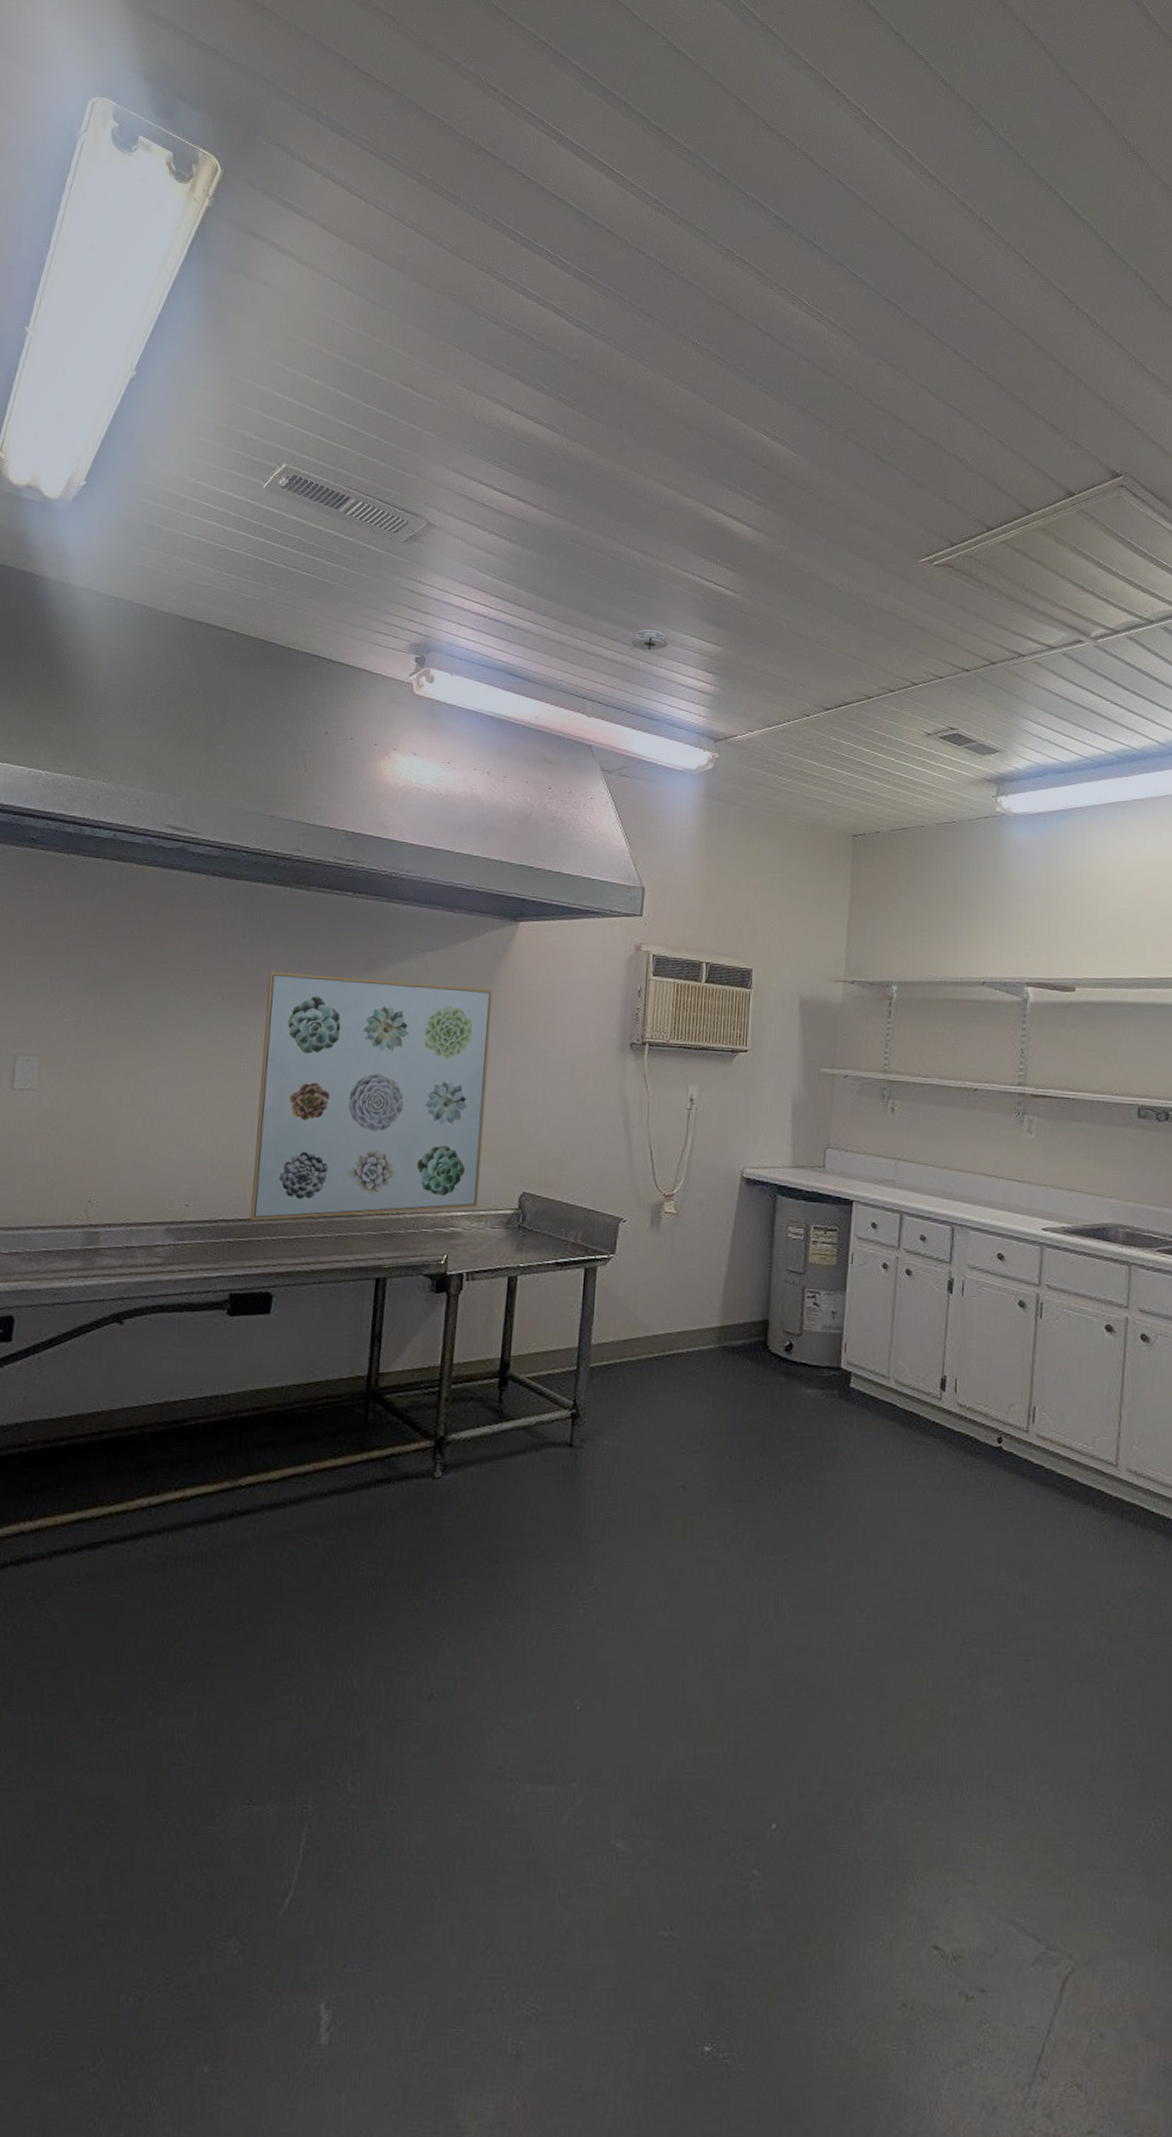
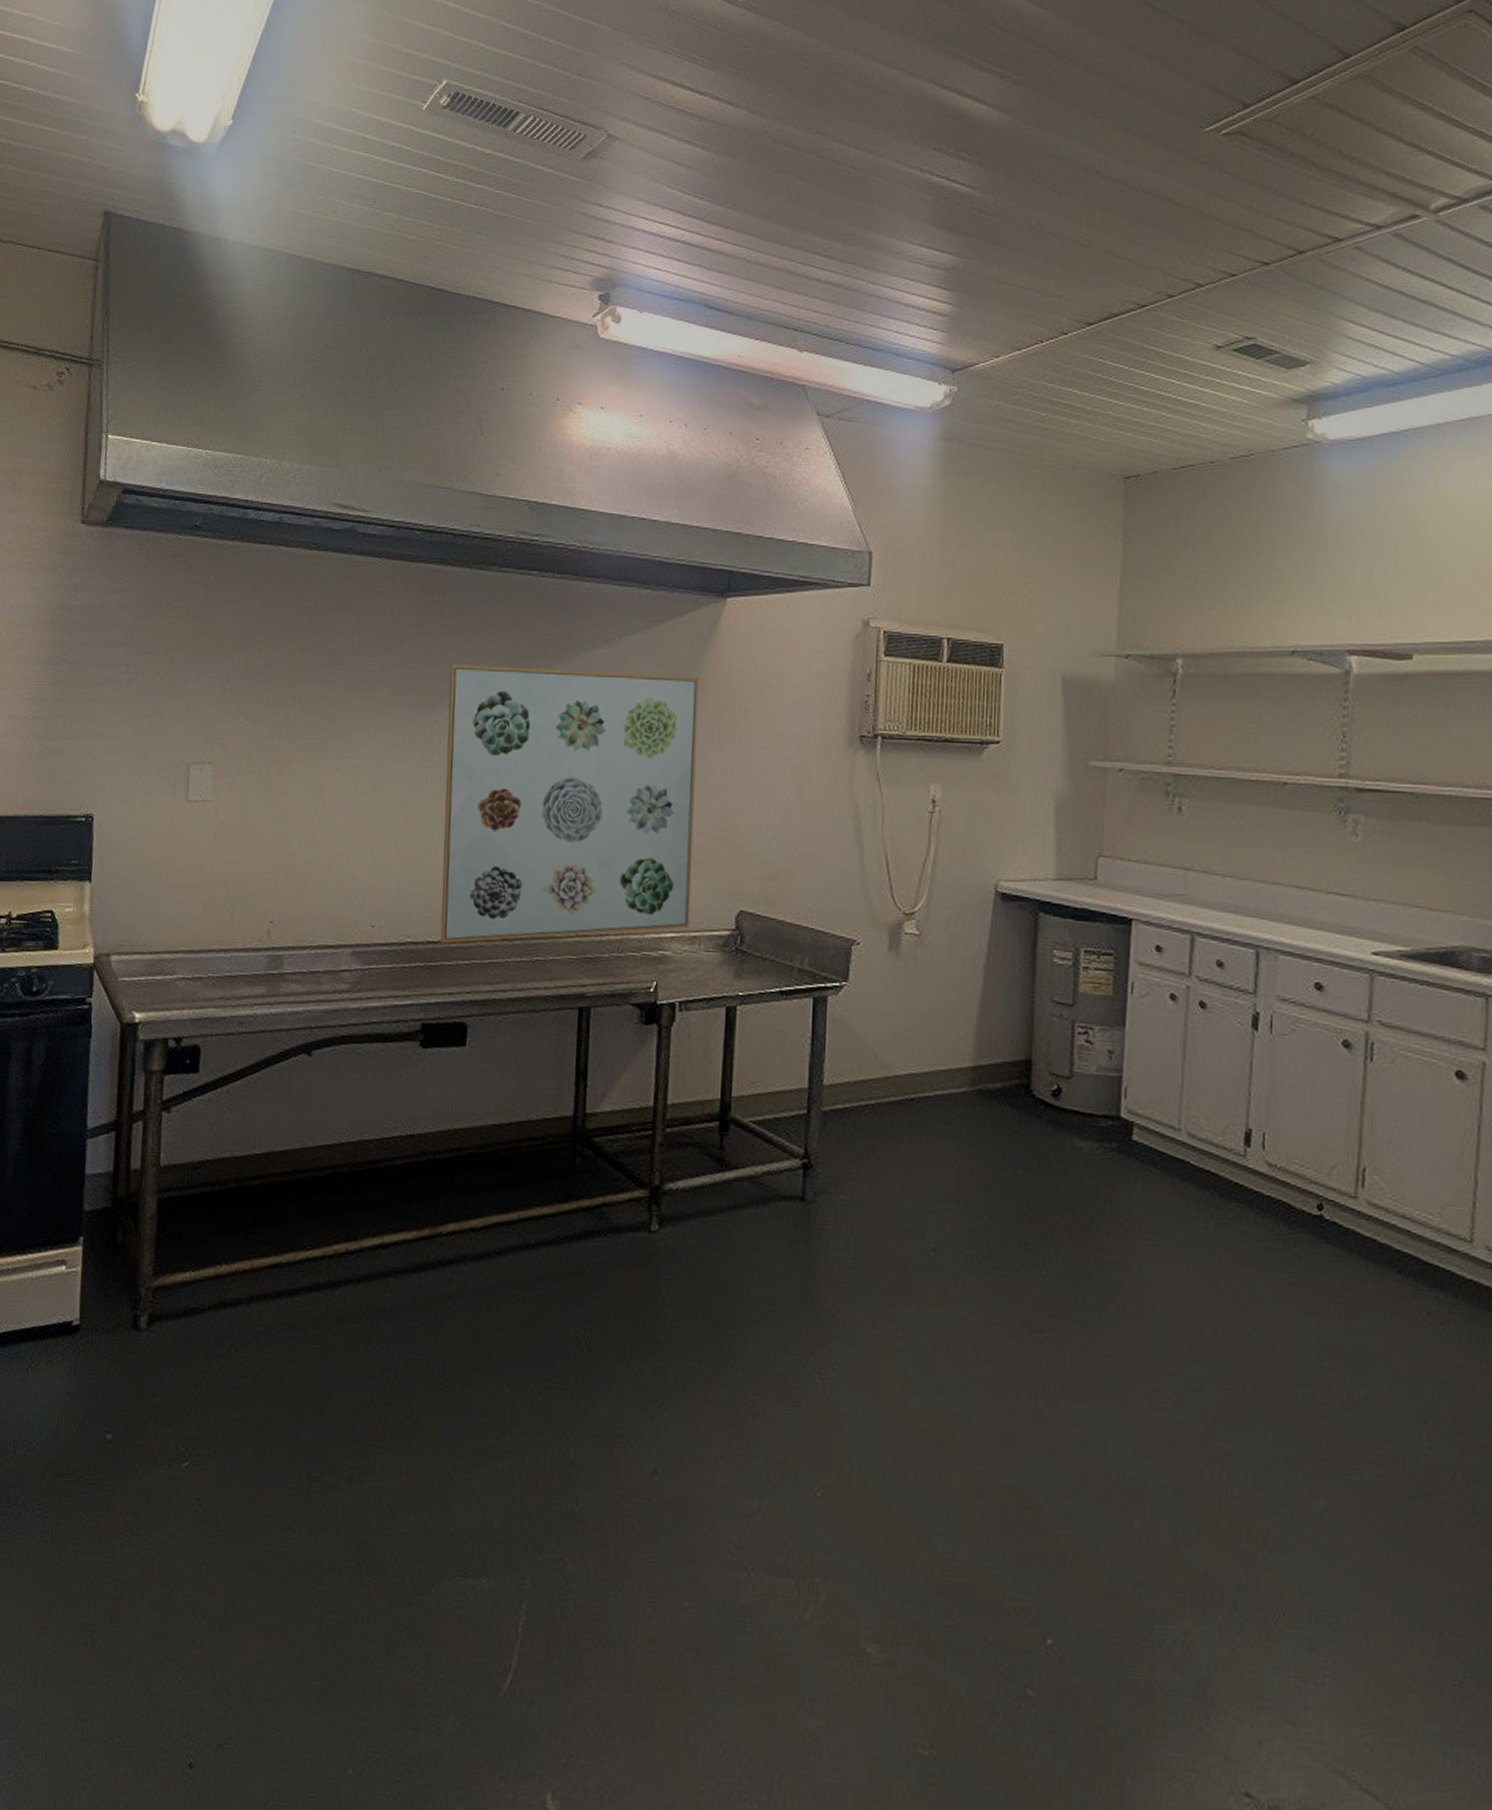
smoke detector: present [630,630,668,651] -> none [847,242,892,268]

